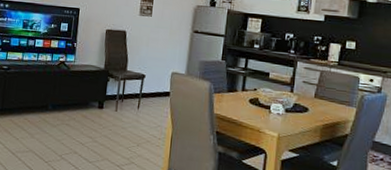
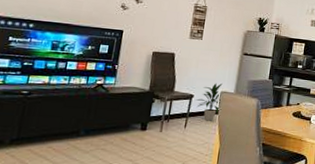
indoor plant: none [147,63,173,104] -> present [195,83,223,121]

